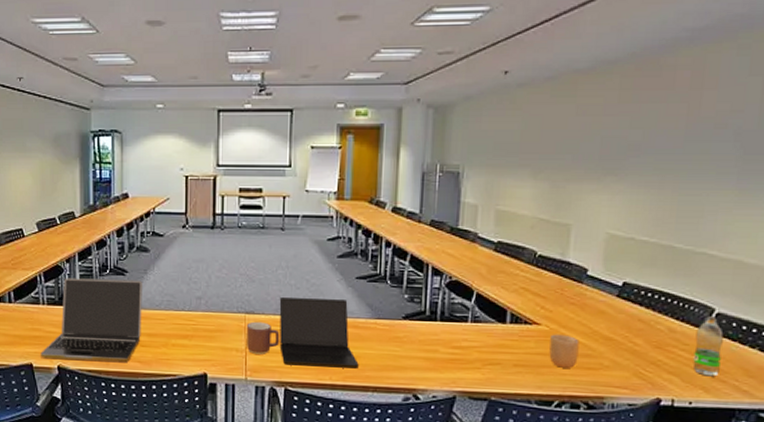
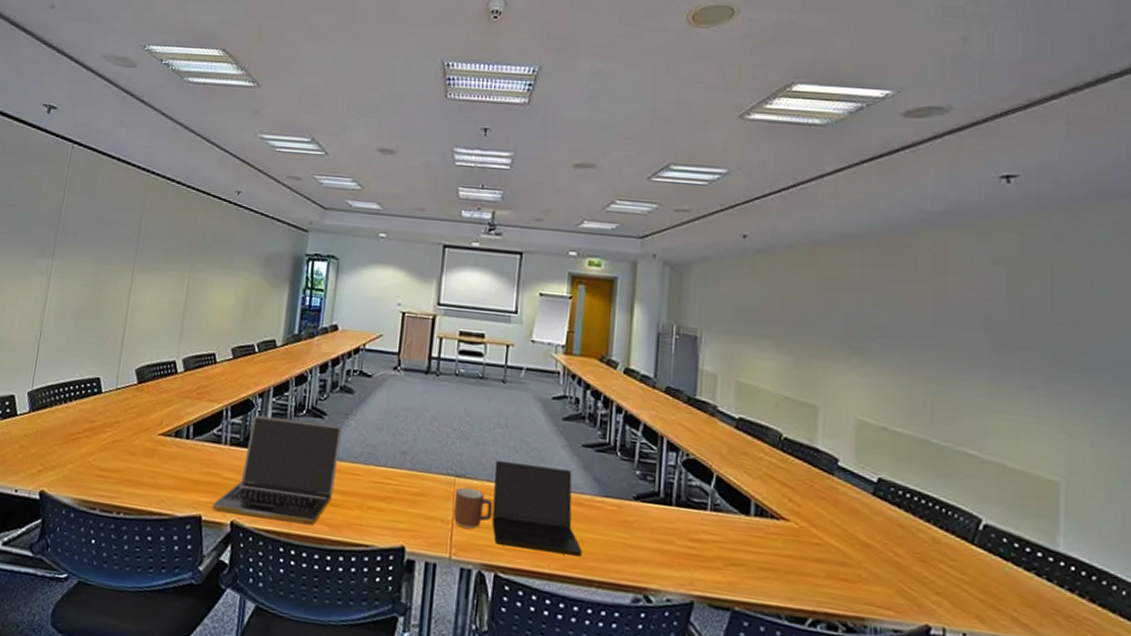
cup: present [549,334,579,369] -> none [800,533,833,579]
bottle: present [692,316,724,377] -> none [963,527,994,603]

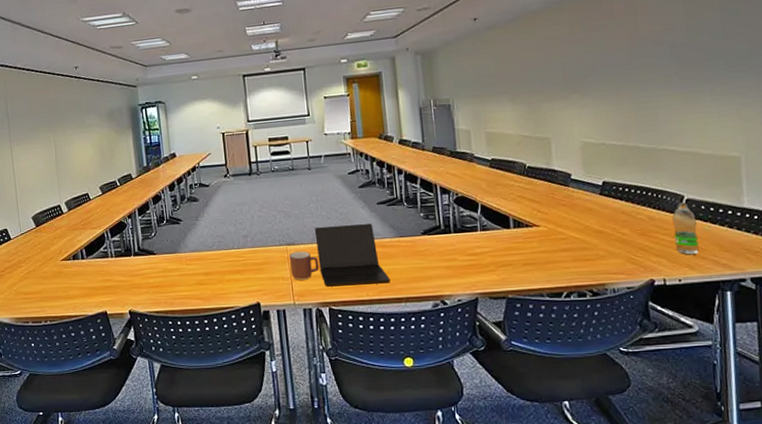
laptop: present [212,415,342,524] -> none [113,226,199,305]
bottle: none [963,527,994,603] -> present [672,202,699,255]

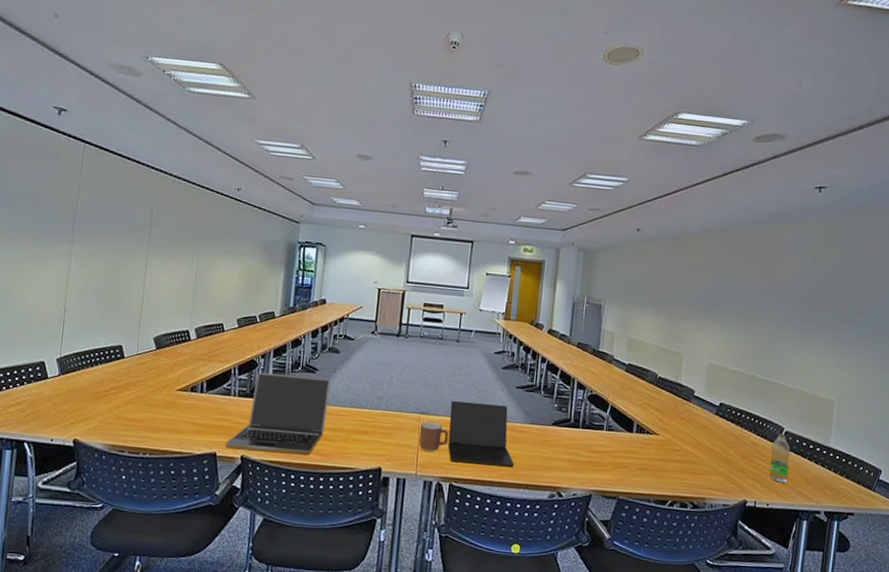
laptop: none [113,226,199,305] -> present [225,372,331,454]

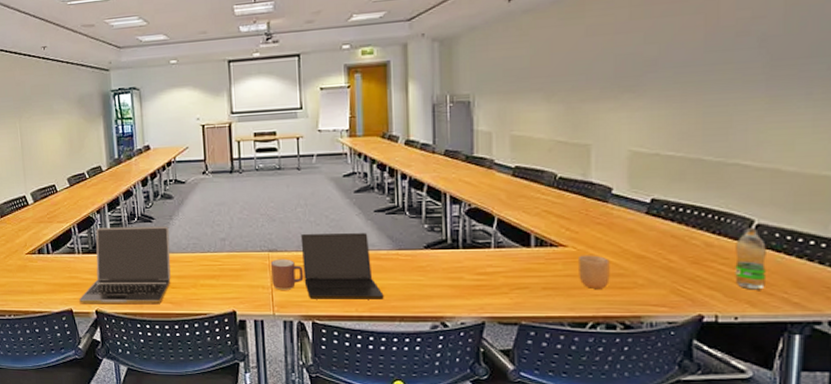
cup: none [665,443,688,474] -> present [579,255,610,290]

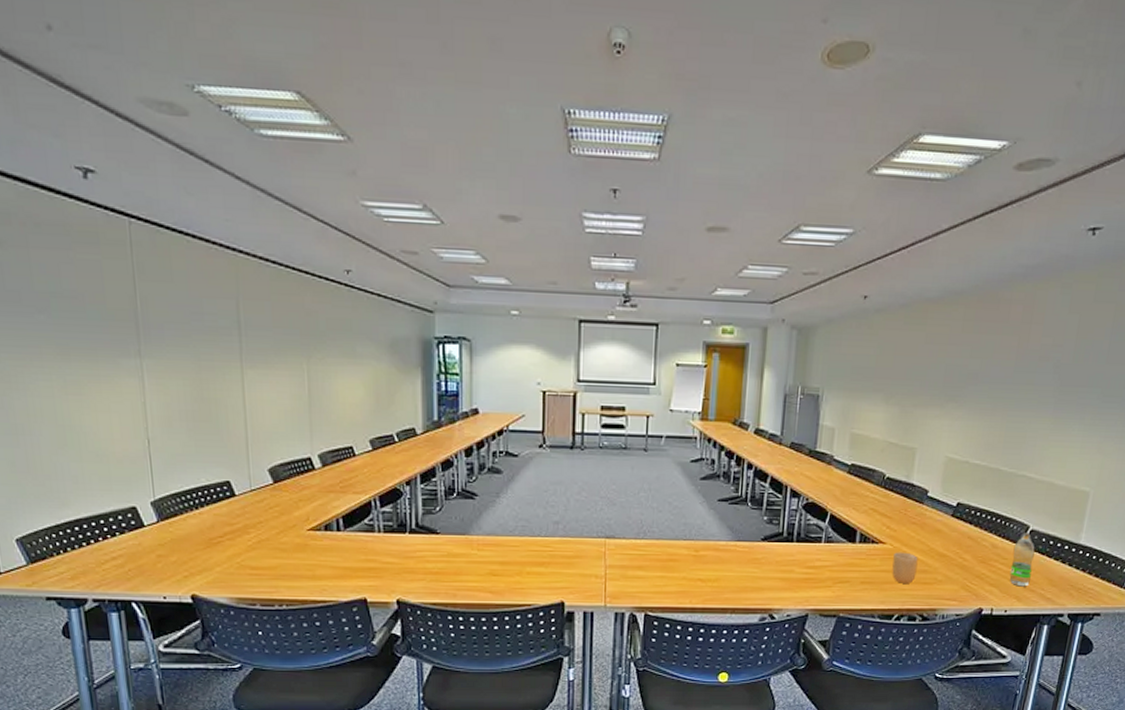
laptop: present [79,226,171,304] -> none [376,502,494,593]
mug: present [270,259,304,290] -> none [605,546,641,580]
laptop: present [300,233,384,299] -> none [640,521,718,591]

